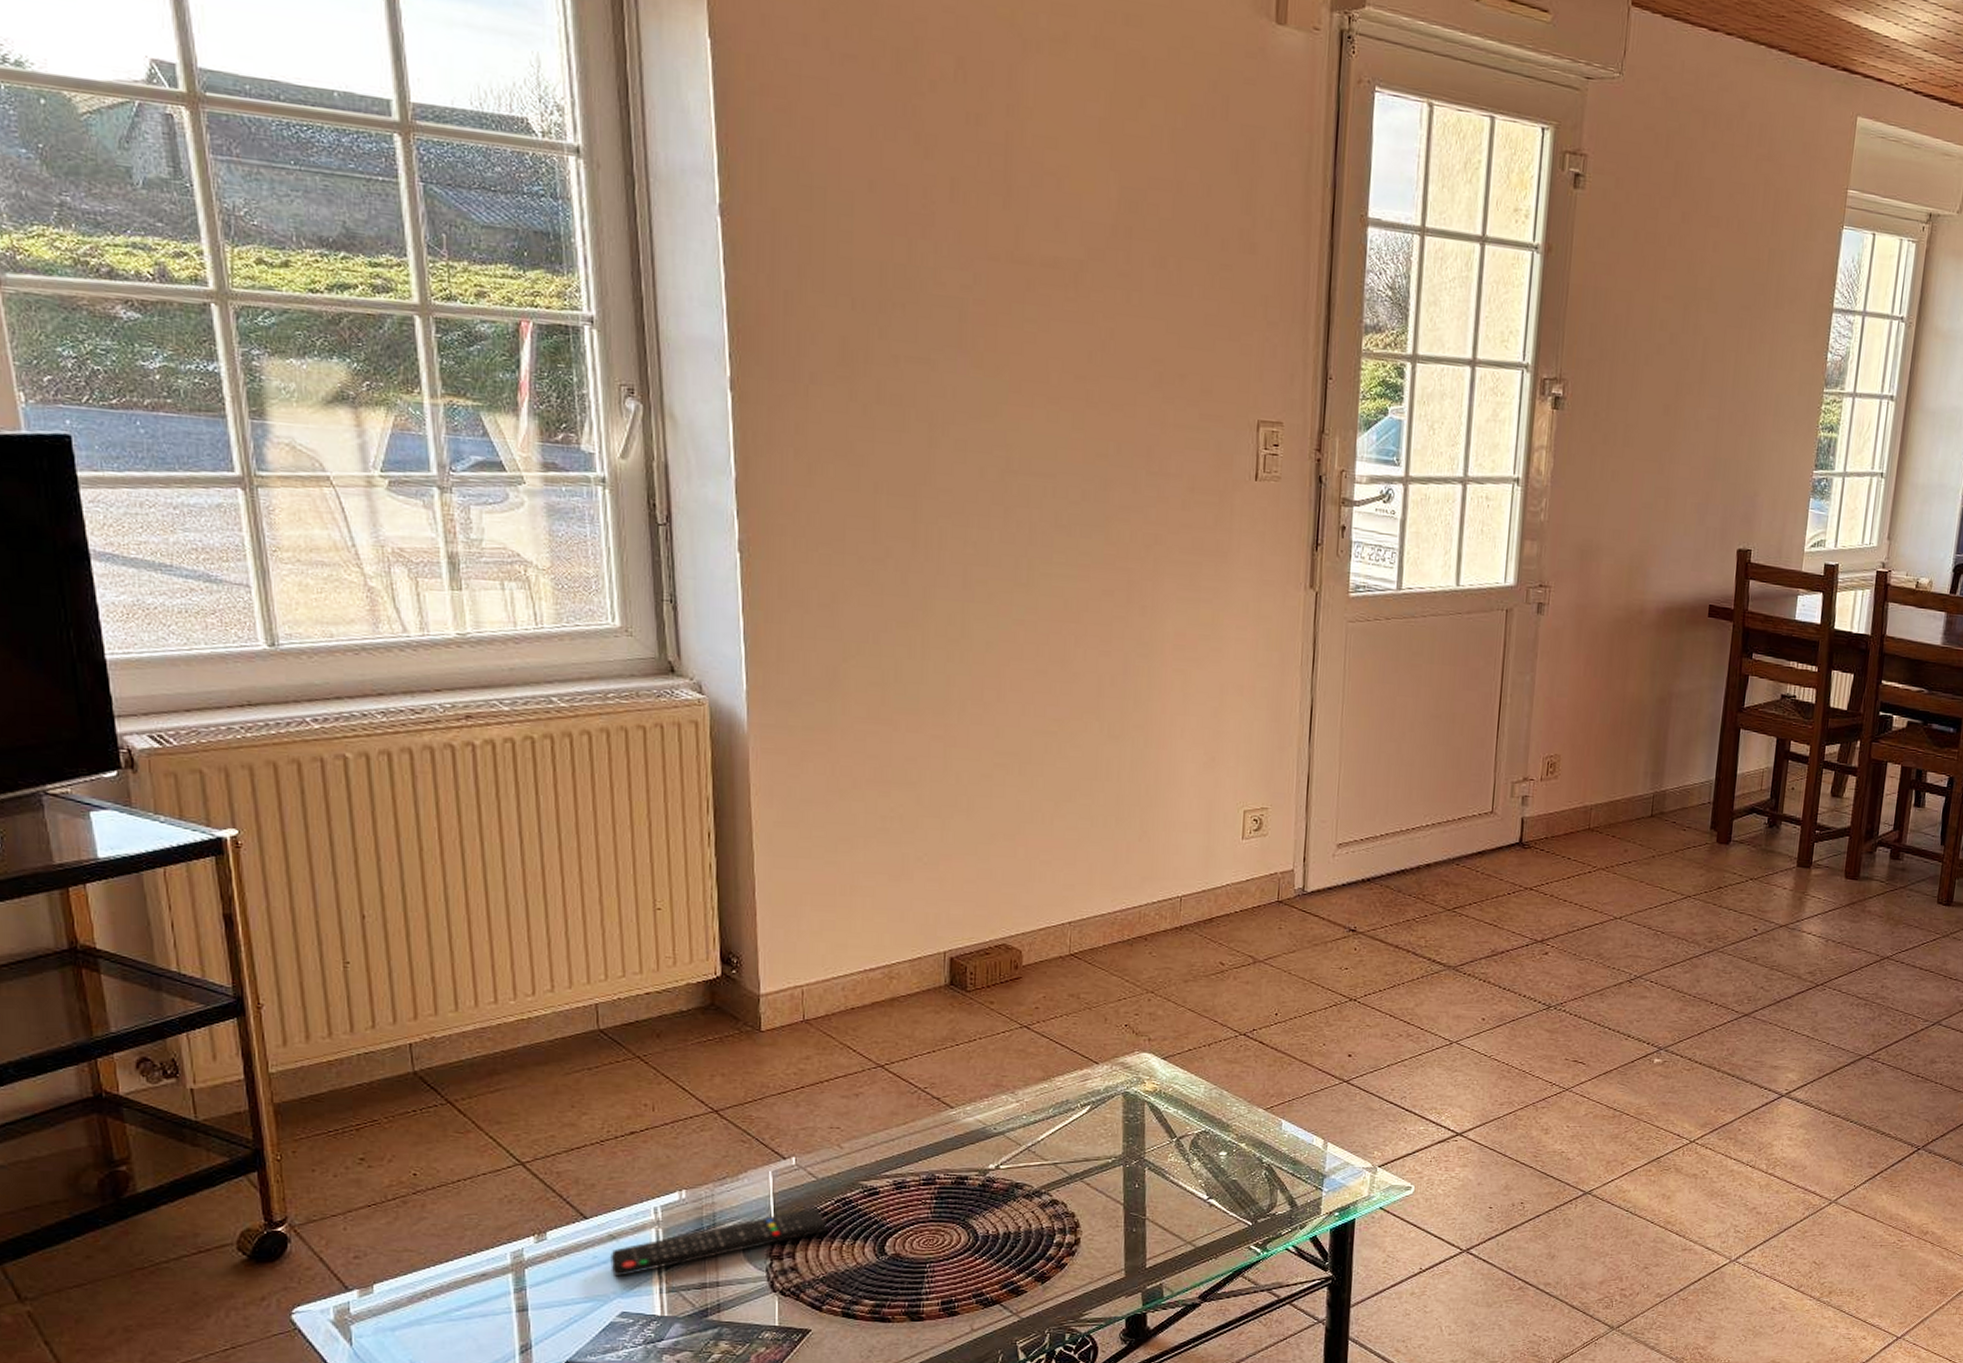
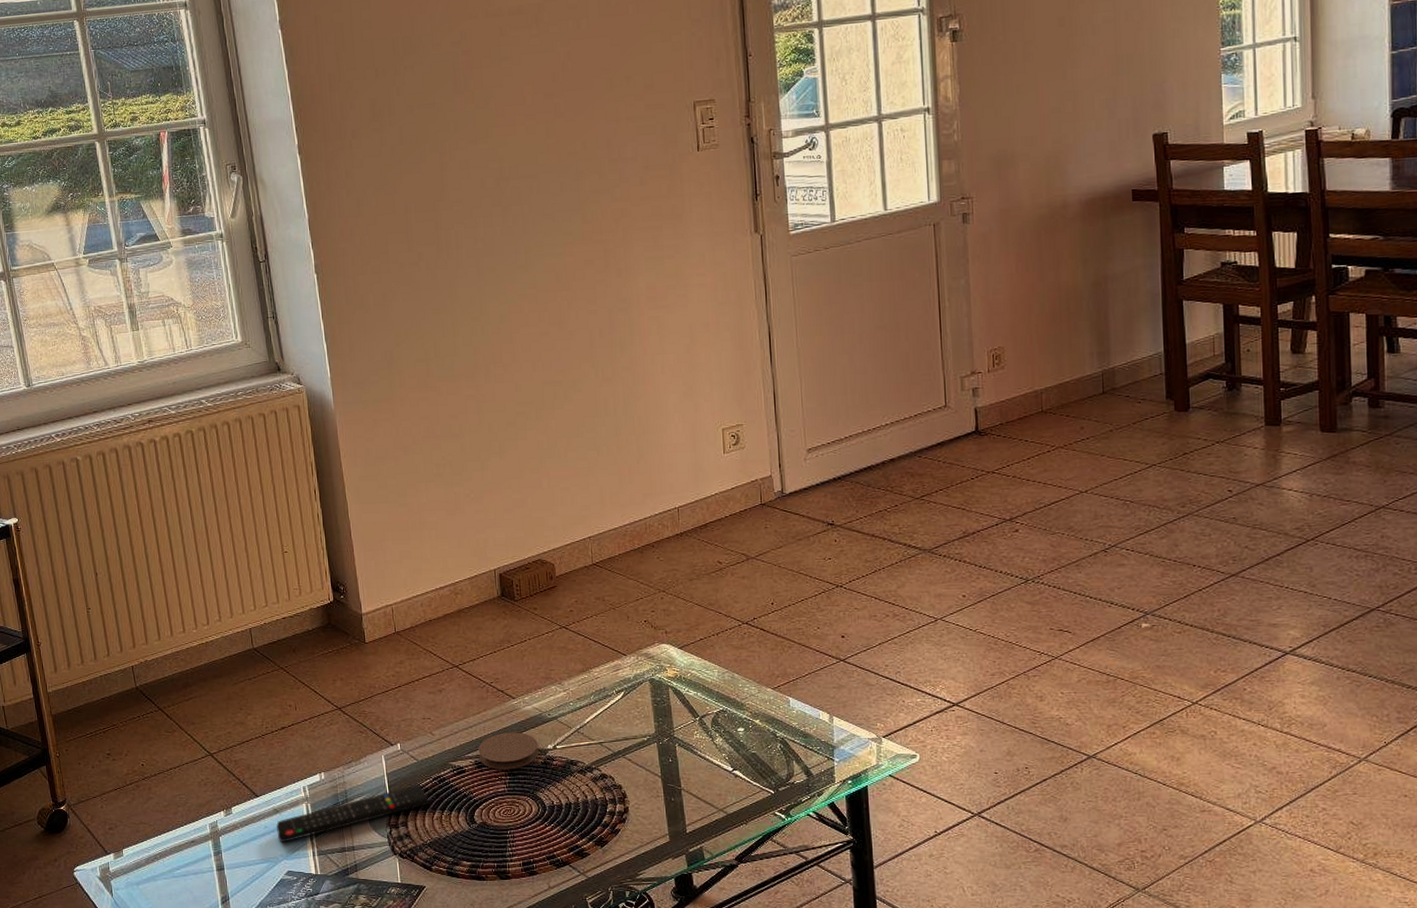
coaster: none [899,1148,978,1192] -> present [478,732,539,770]

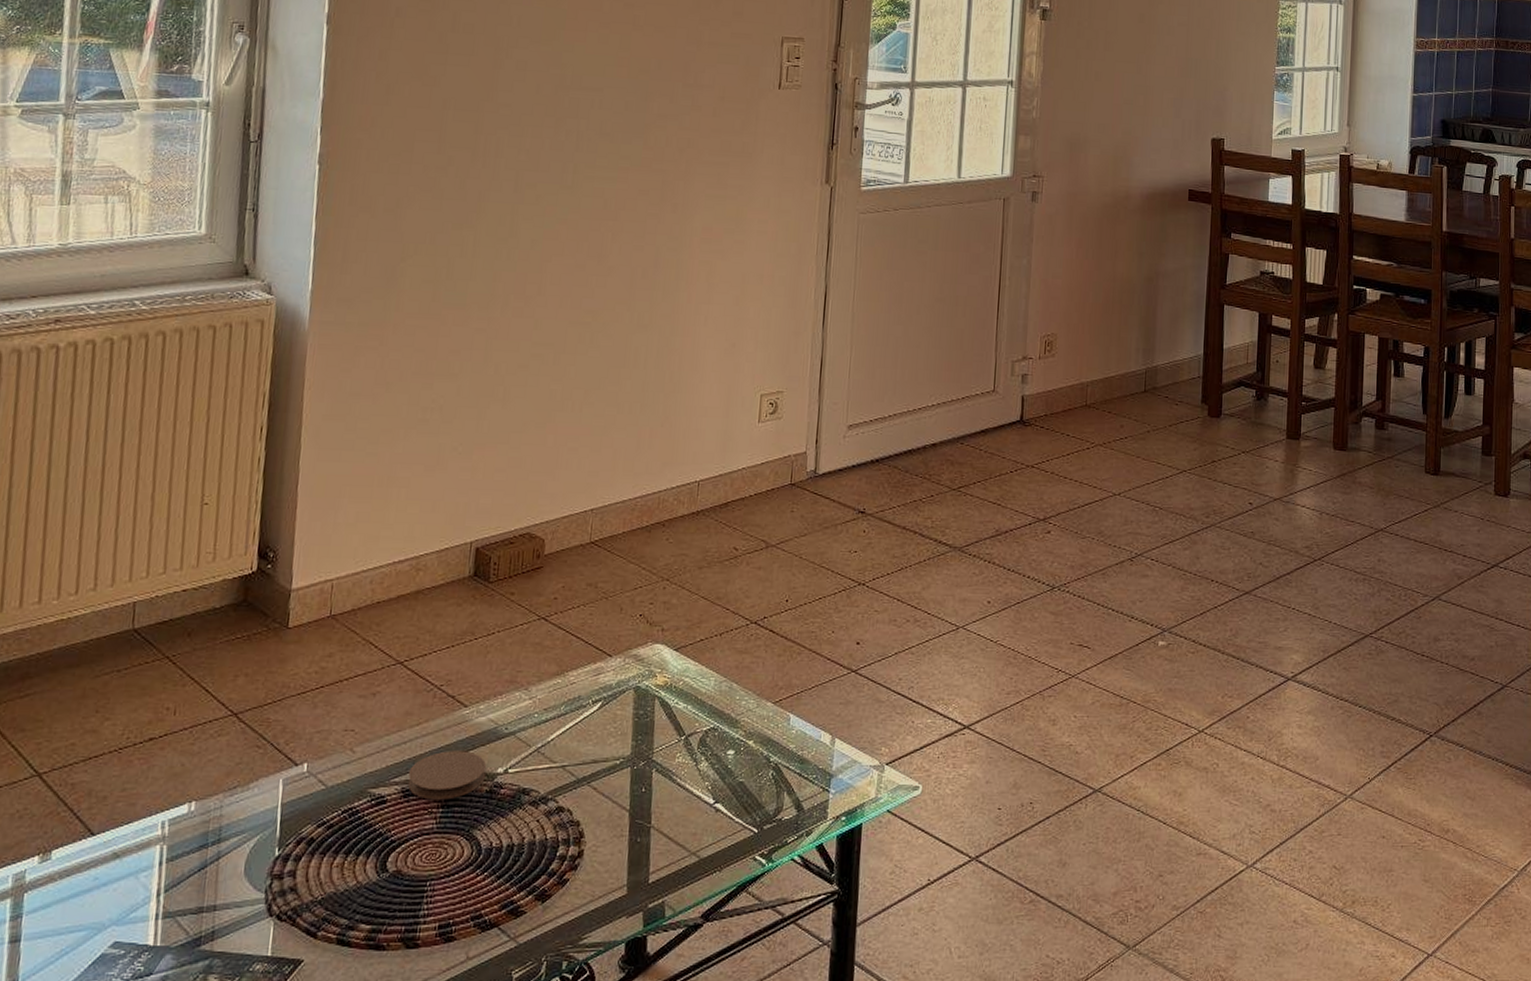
remote control: present [275,784,431,843] -> none [110,819,334,901]

